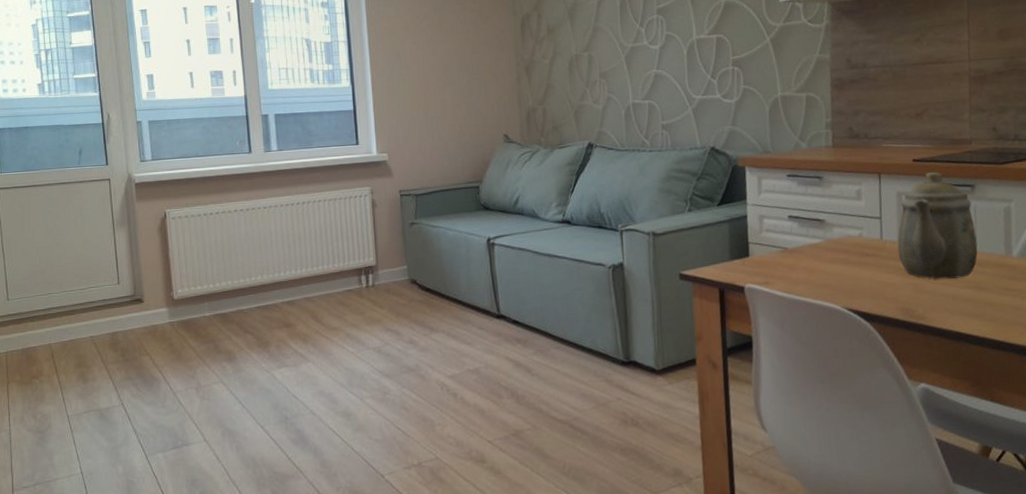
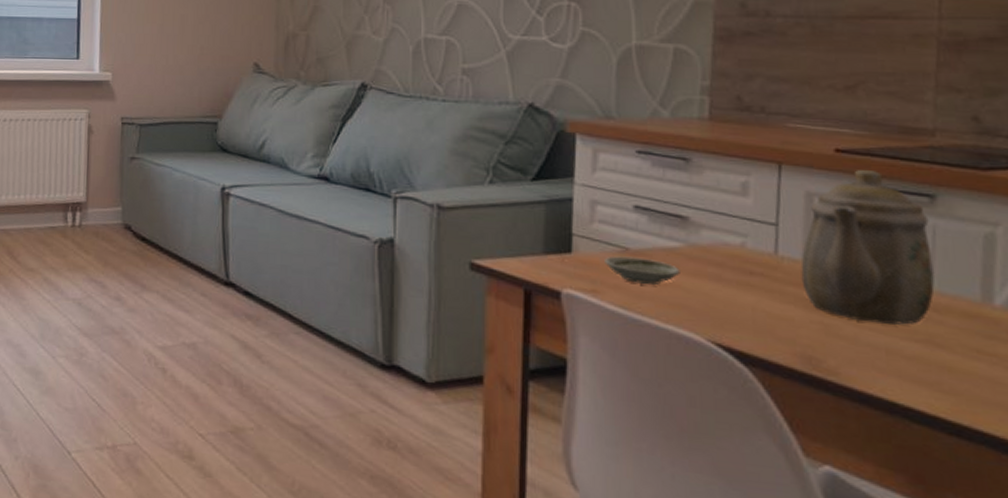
saucer: none [771,253,822,273] -> present [604,256,680,285]

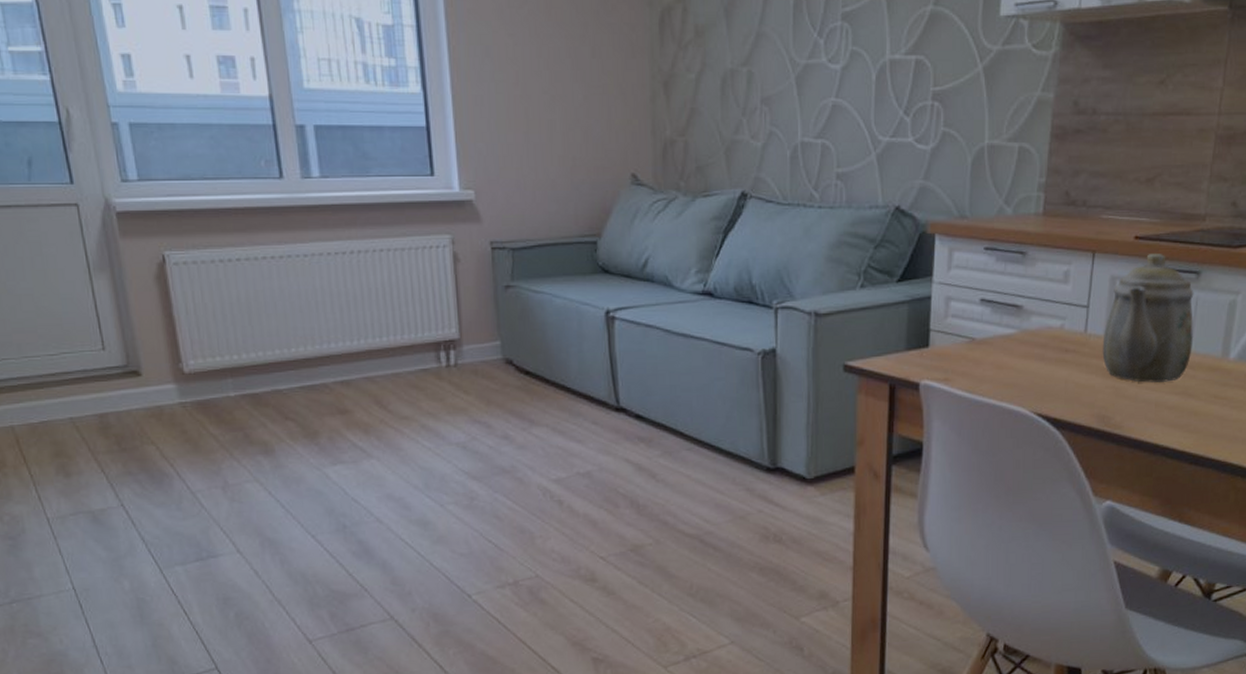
saucer: present [604,256,680,285] -> none [955,346,1014,369]

